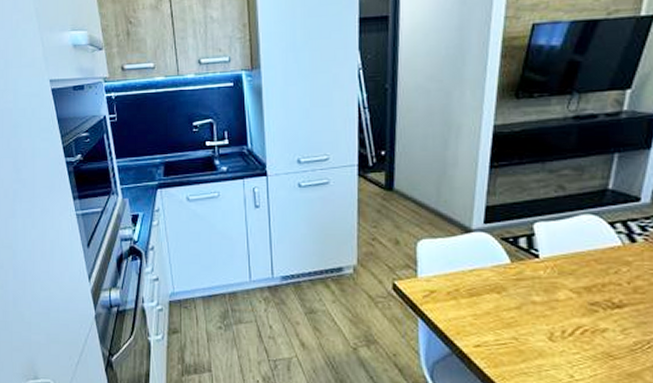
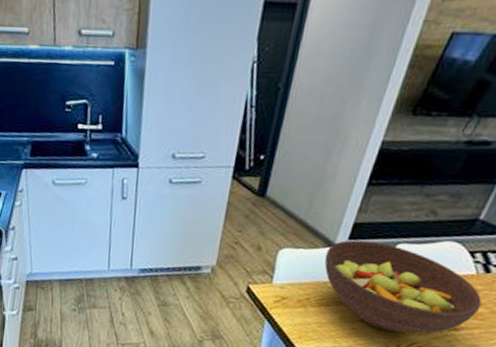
fruit bowl: none [464,224,638,317] -> present [324,240,482,334]

